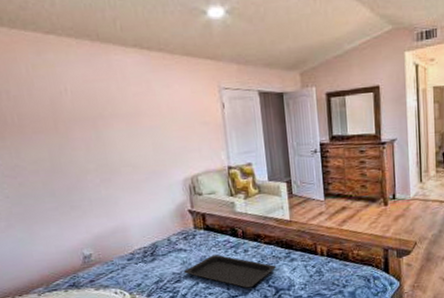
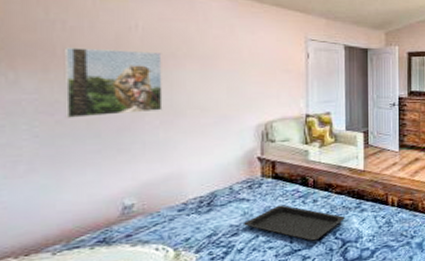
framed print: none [12,113,101,180] -> present [63,47,163,118]

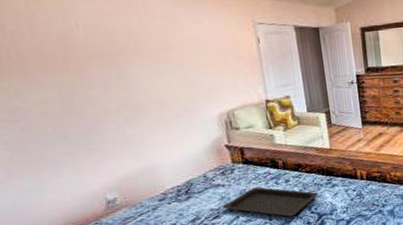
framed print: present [63,47,163,118] -> none [9,49,123,124]

